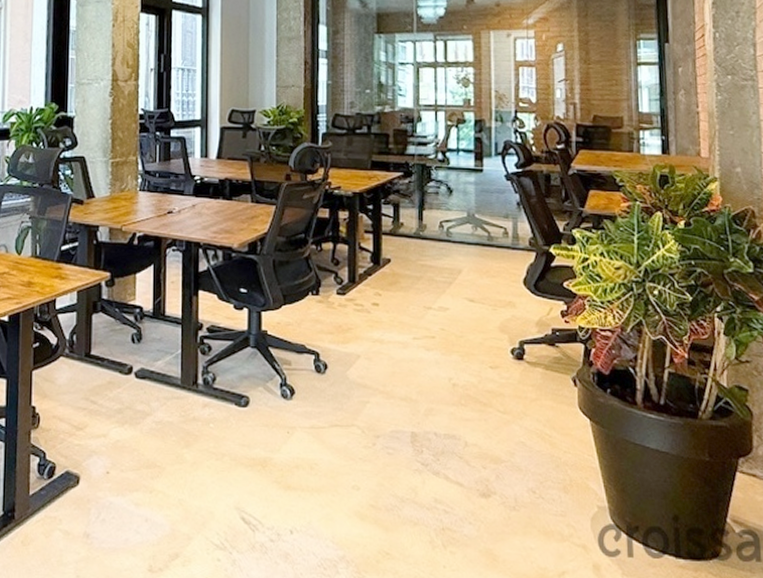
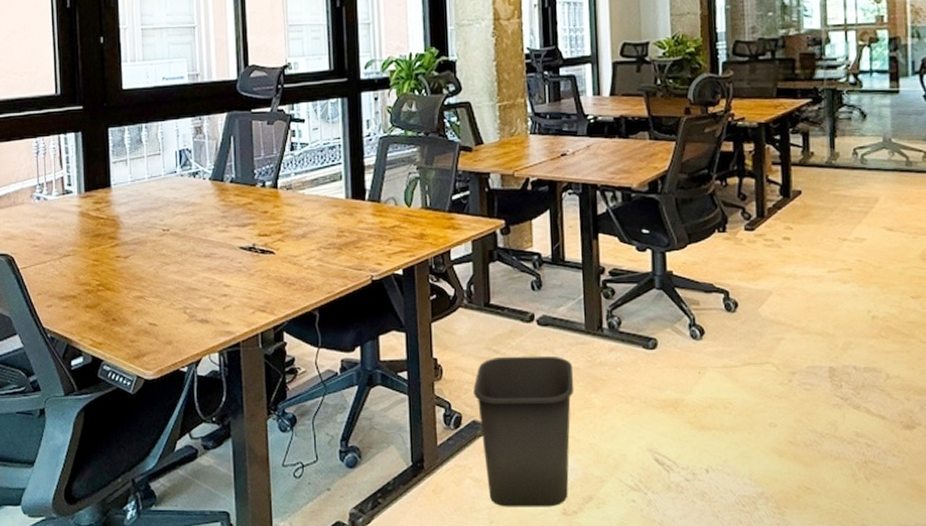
waste bin: none [69,407,167,563] -> present [473,355,574,507]

